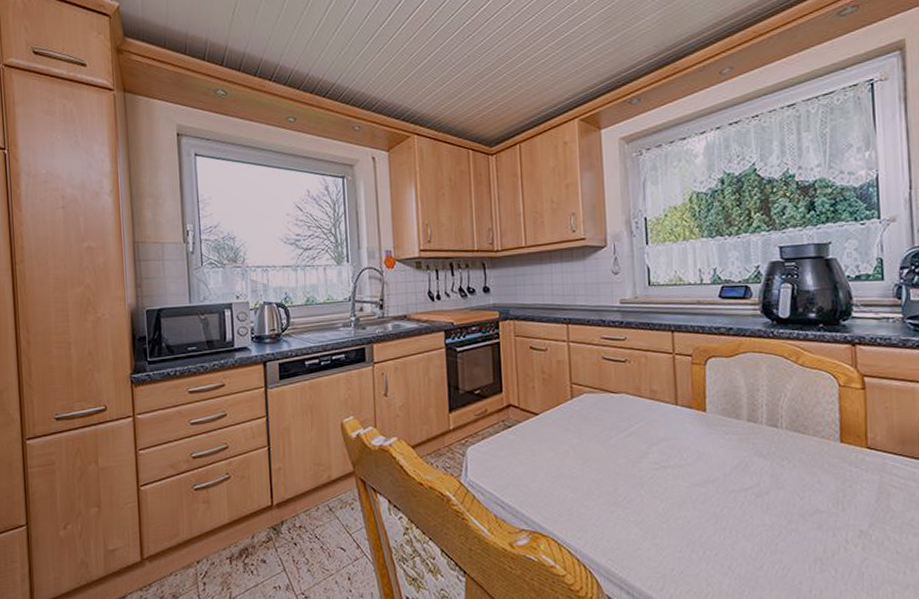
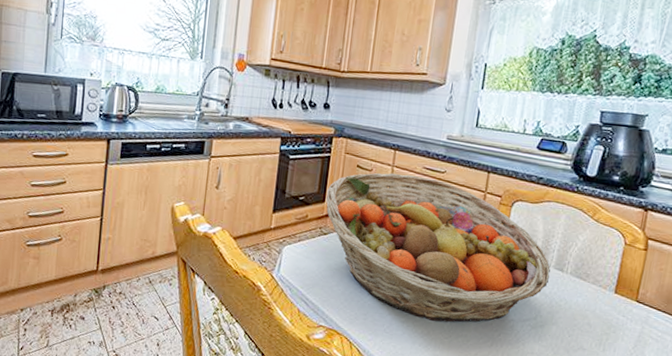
fruit basket: none [502,347,764,505] -> present [326,172,551,323]

